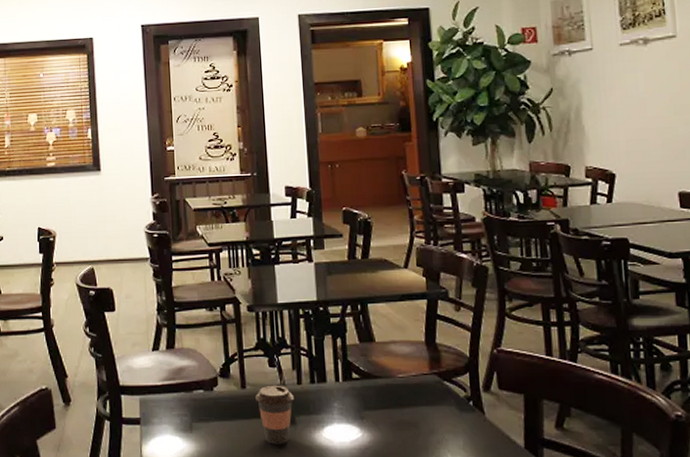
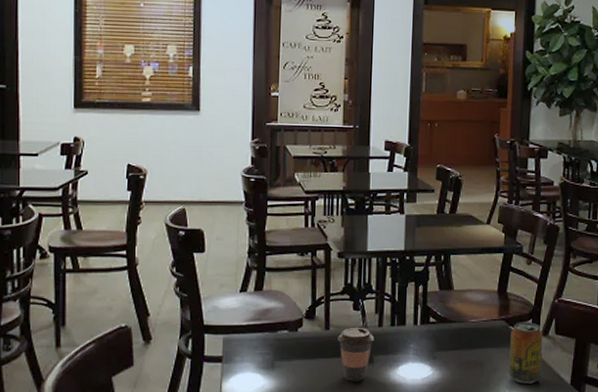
beverage can: none [446,376,488,447] -> present [509,322,543,383]

